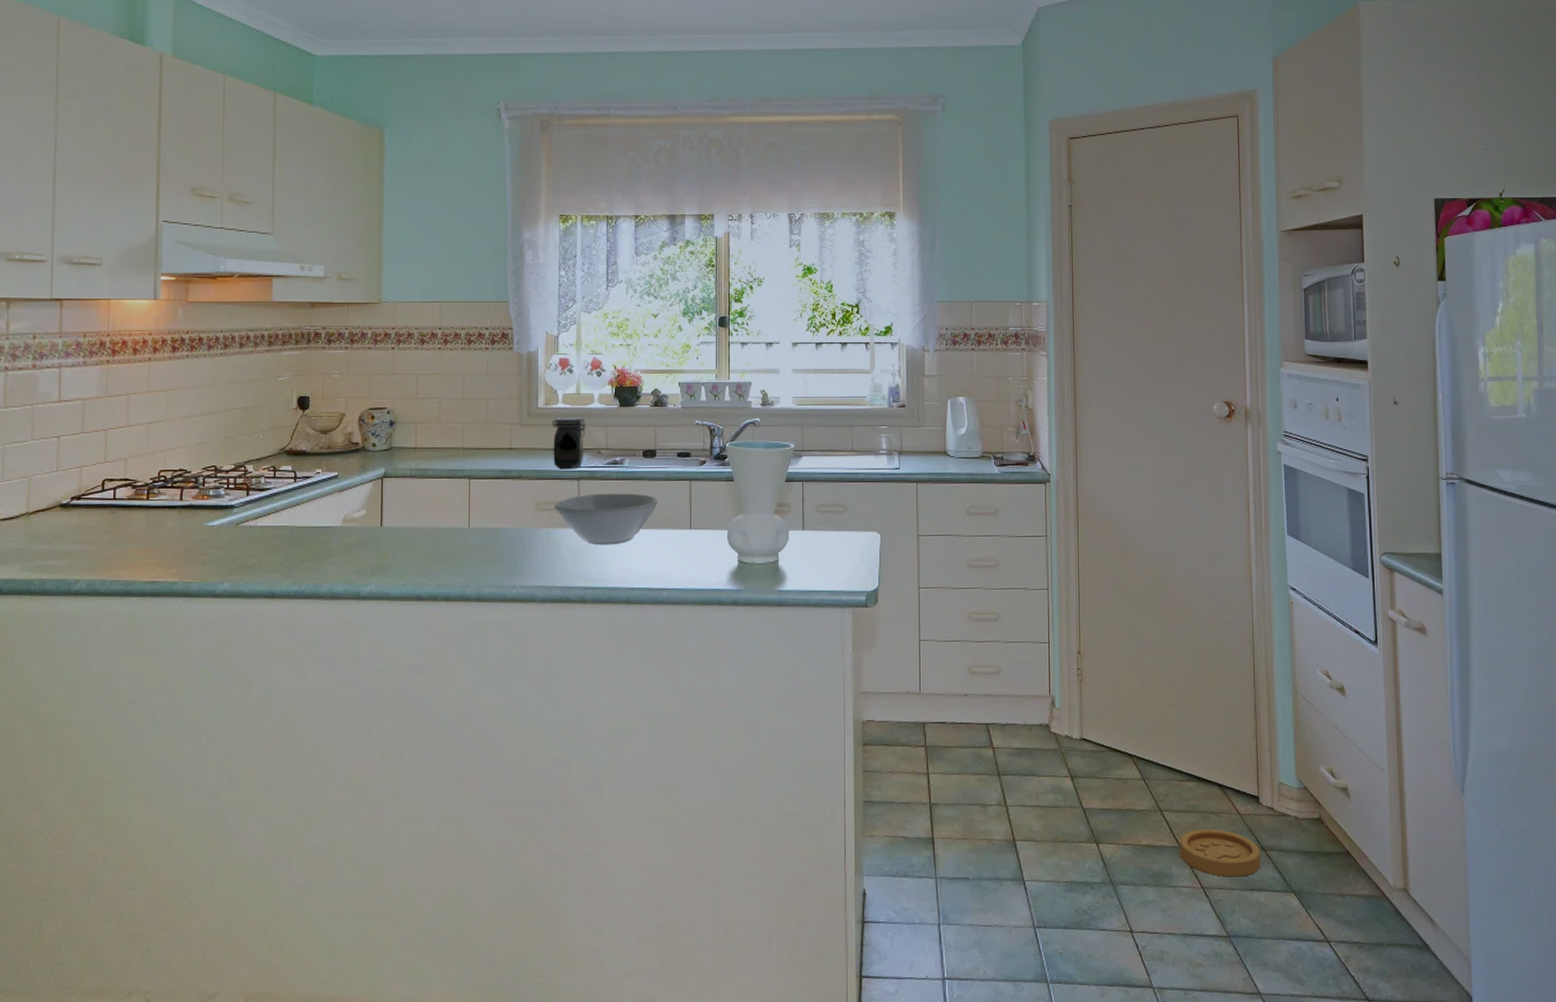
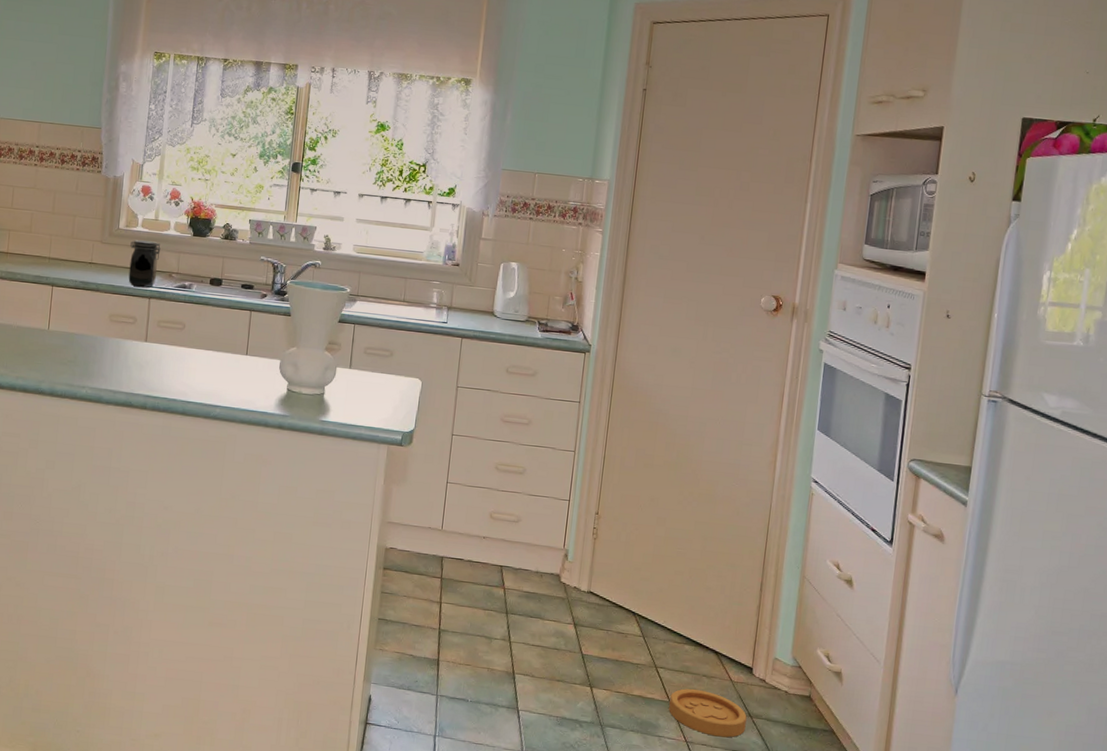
bowl: present [554,493,658,545] -> none [125,312,220,361]

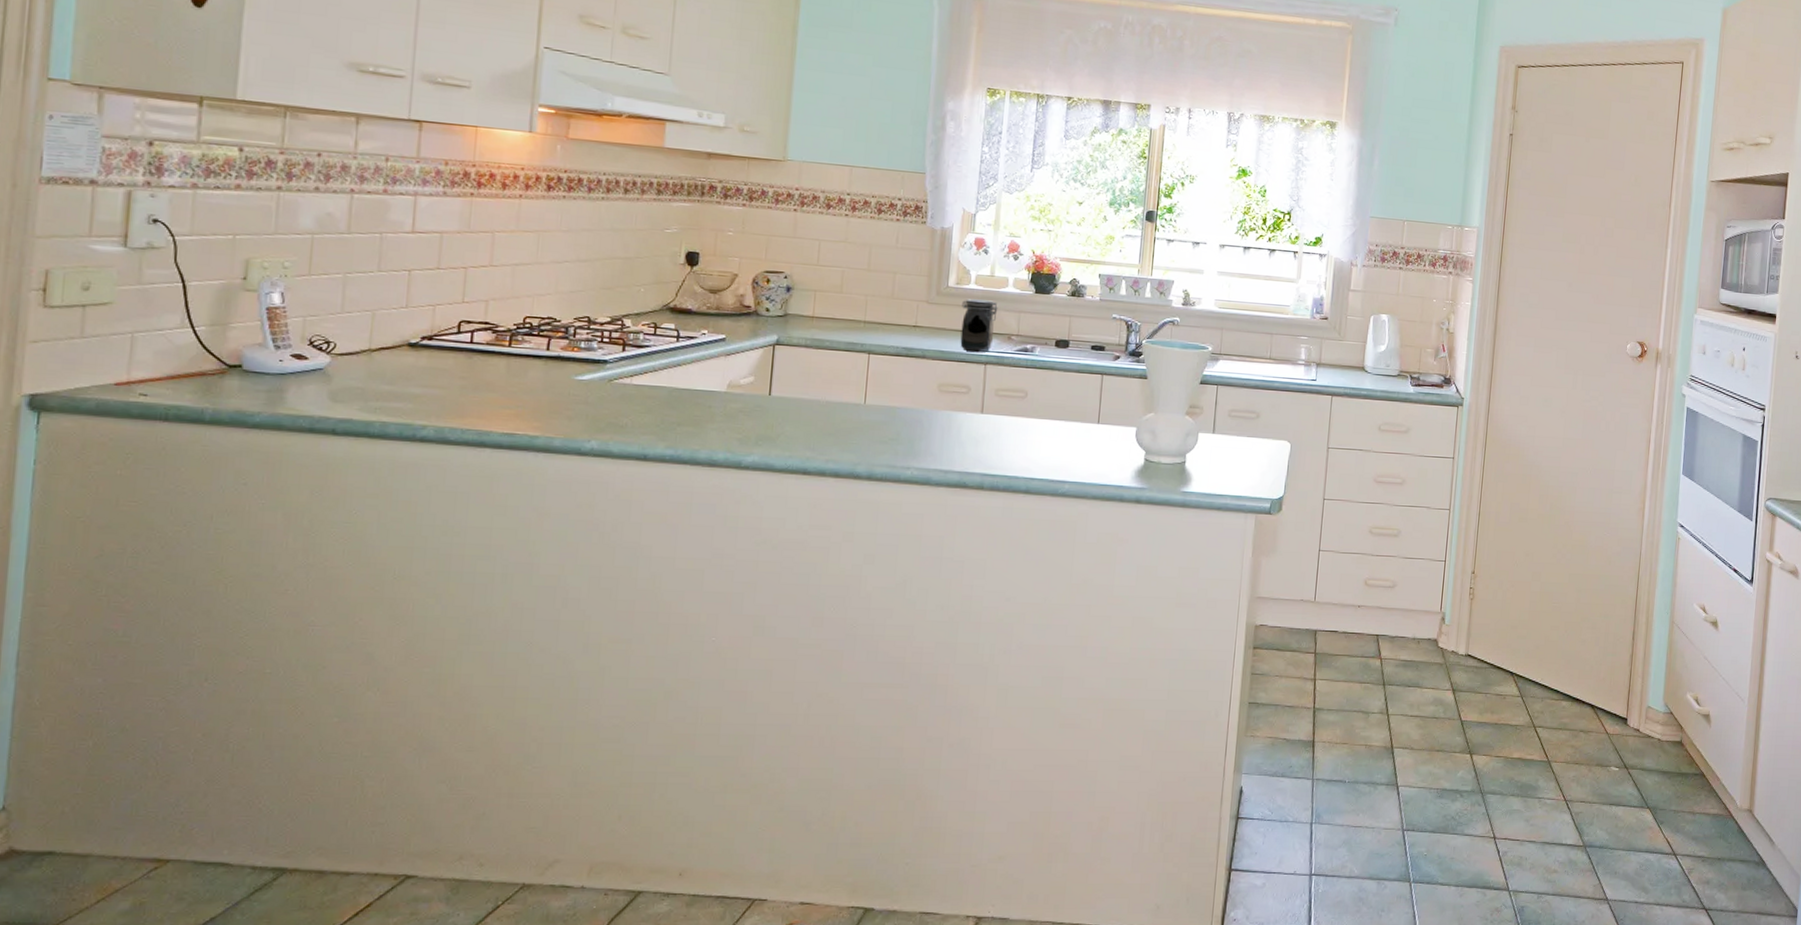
pet bowl: present [669,688,747,738] -> none [1548,745,1623,792]

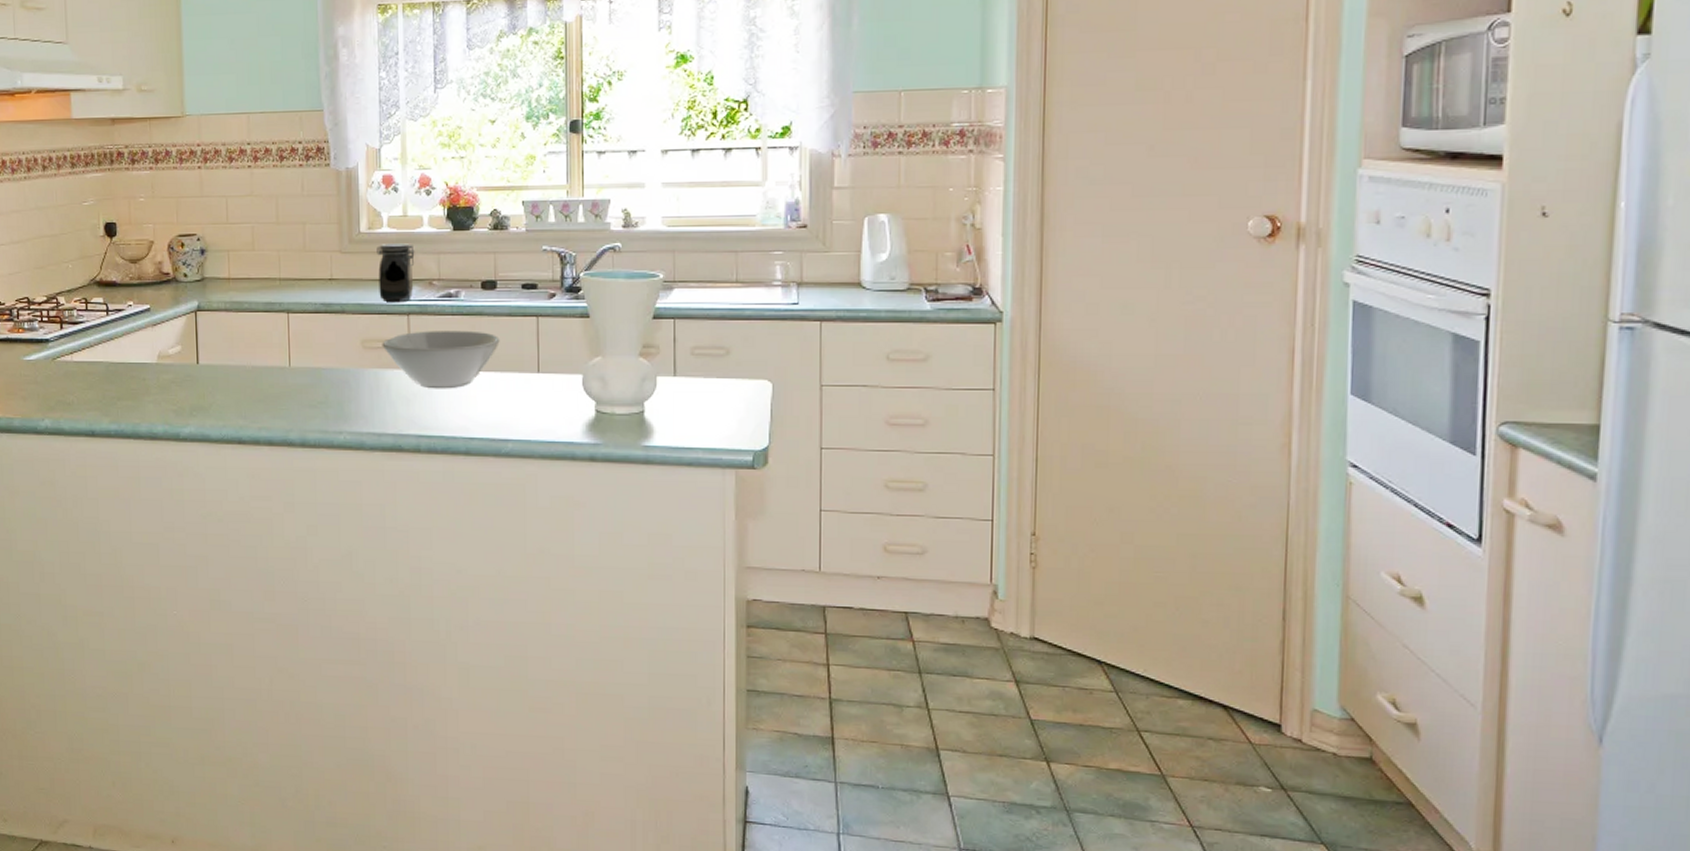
bowl: none [957,380,1067,434] -> present [382,330,500,389]

